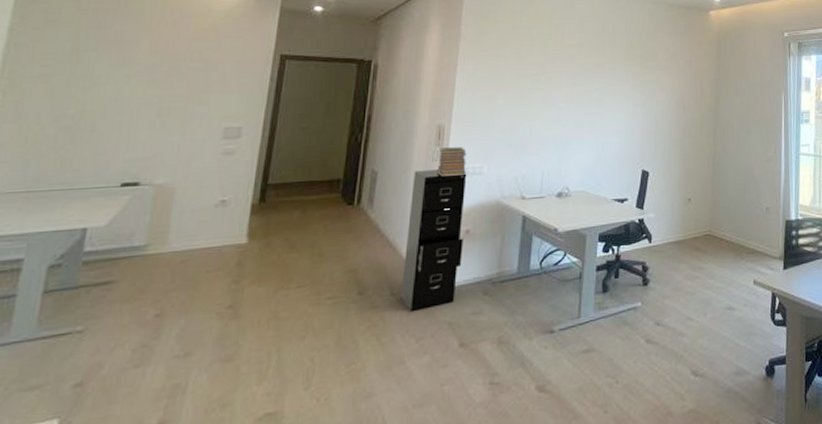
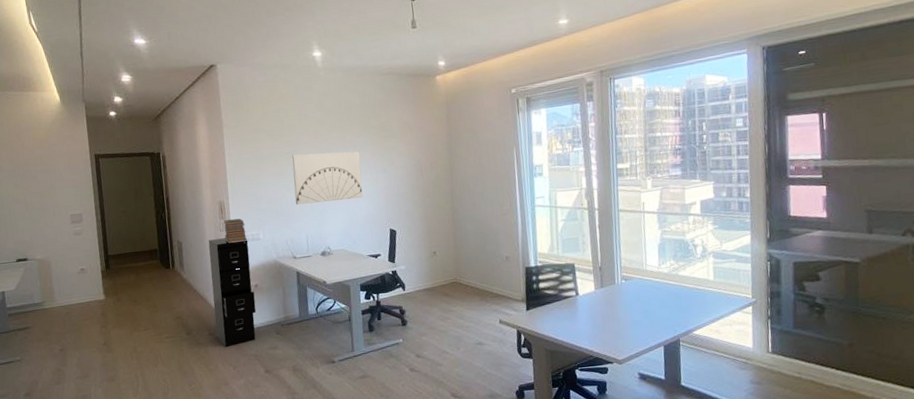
wall art: none [535,77,619,135] -> present [292,151,363,205]

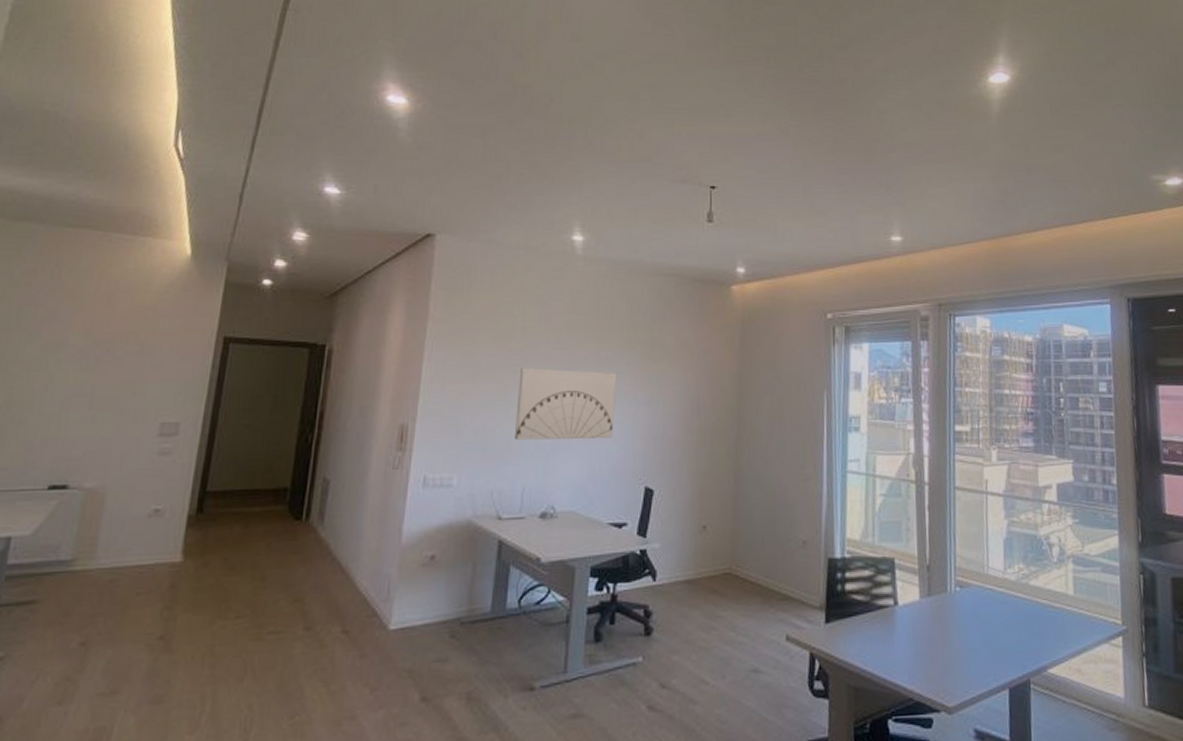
filing cabinet: present [208,238,257,348] -> none [353,479,434,655]
book stack: present [224,218,247,243] -> none [398,452,433,488]

